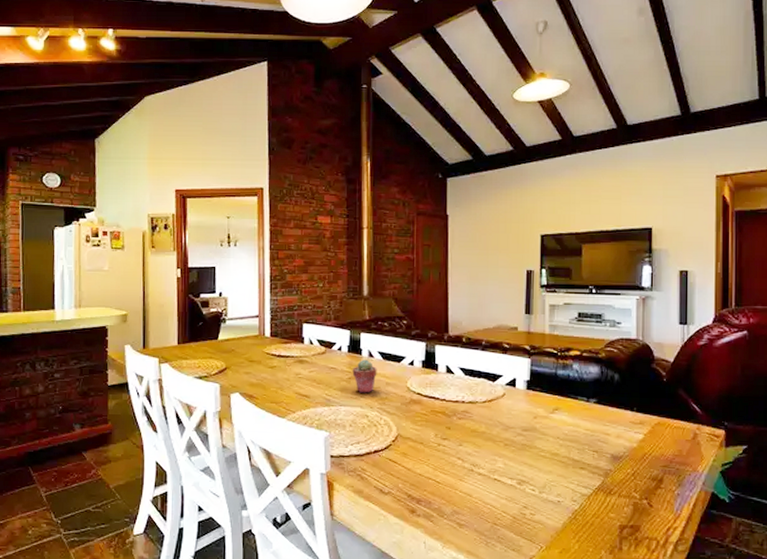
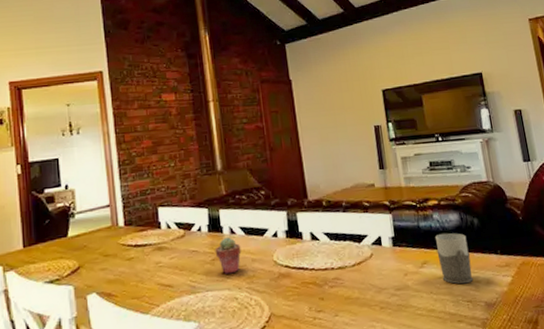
mug: none [570,383,605,435] -> present [434,233,473,284]

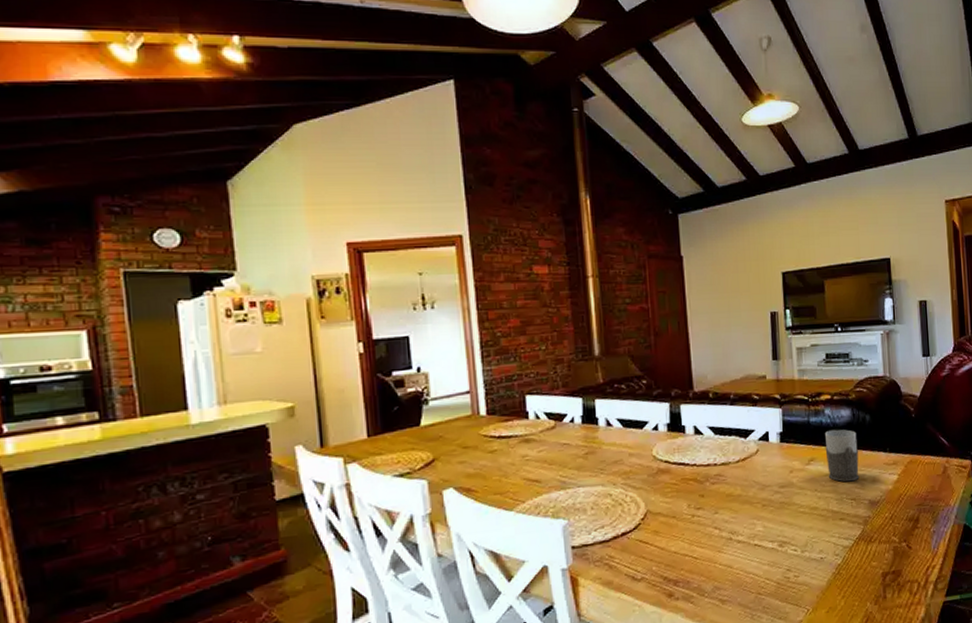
potted succulent: present [215,237,242,275] -> none [588,429,618,470]

